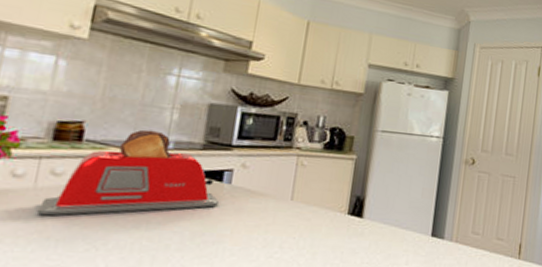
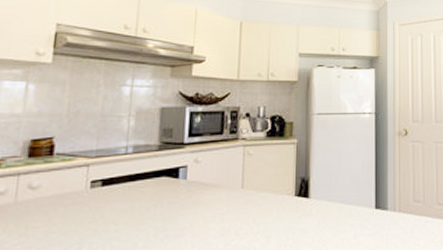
toaster: present [36,129,218,216] -> none [18,138,177,228]

